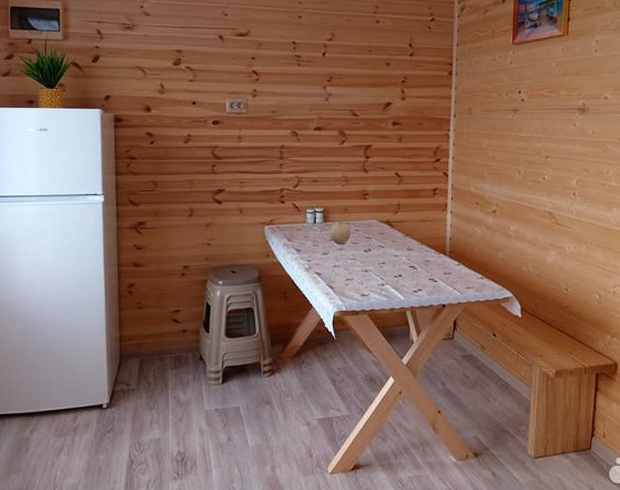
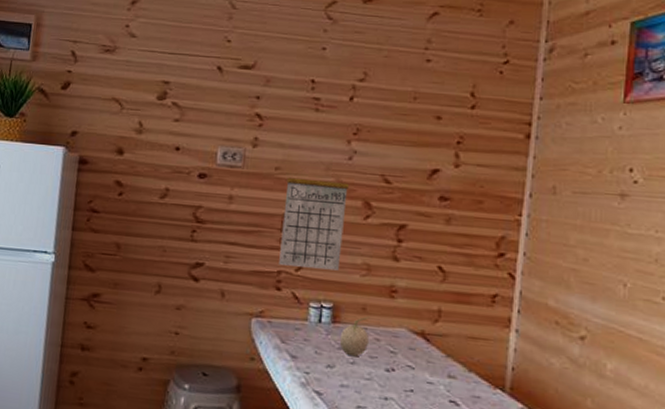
calendar: none [281,104,328,184] -> present [279,161,350,271]

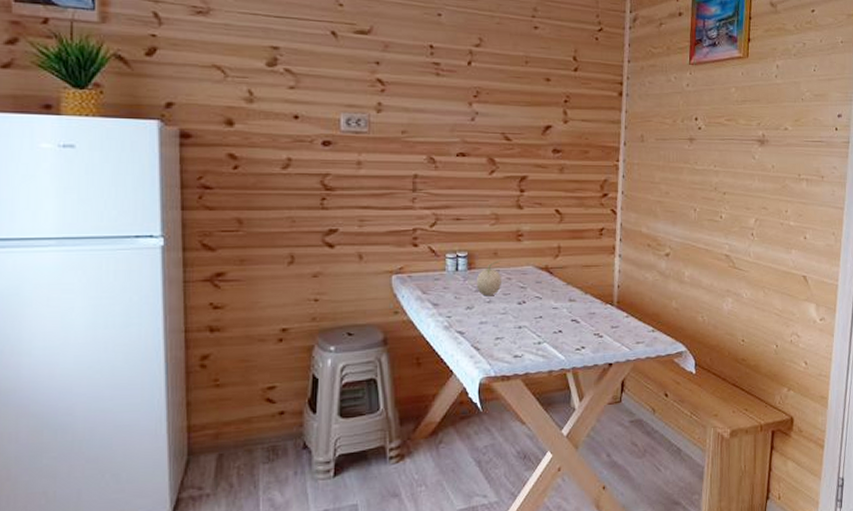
calendar: present [279,161,350,271] -> none [414,123,474,223]

